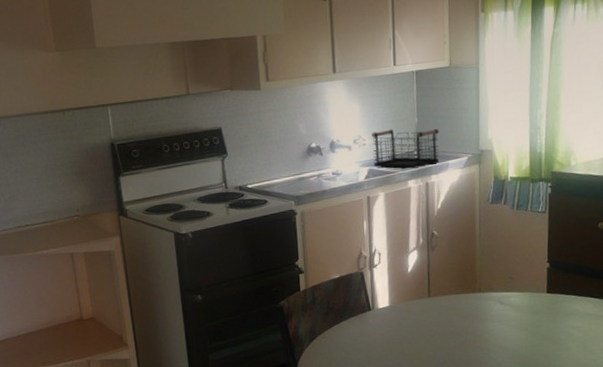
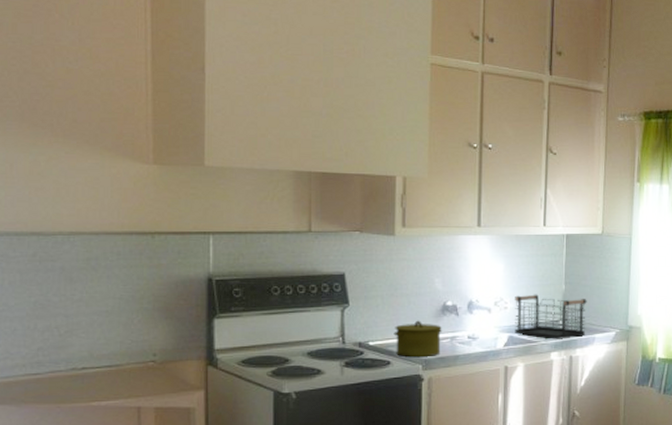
cooking pot: none [267,162,310,195] -> present [393,320,442,358]

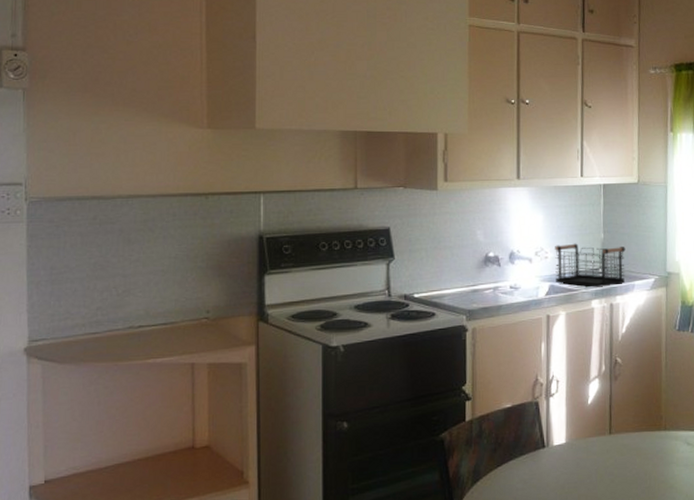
cooking pot: present [393,320,442,358] -> none [438,271,485,309]

